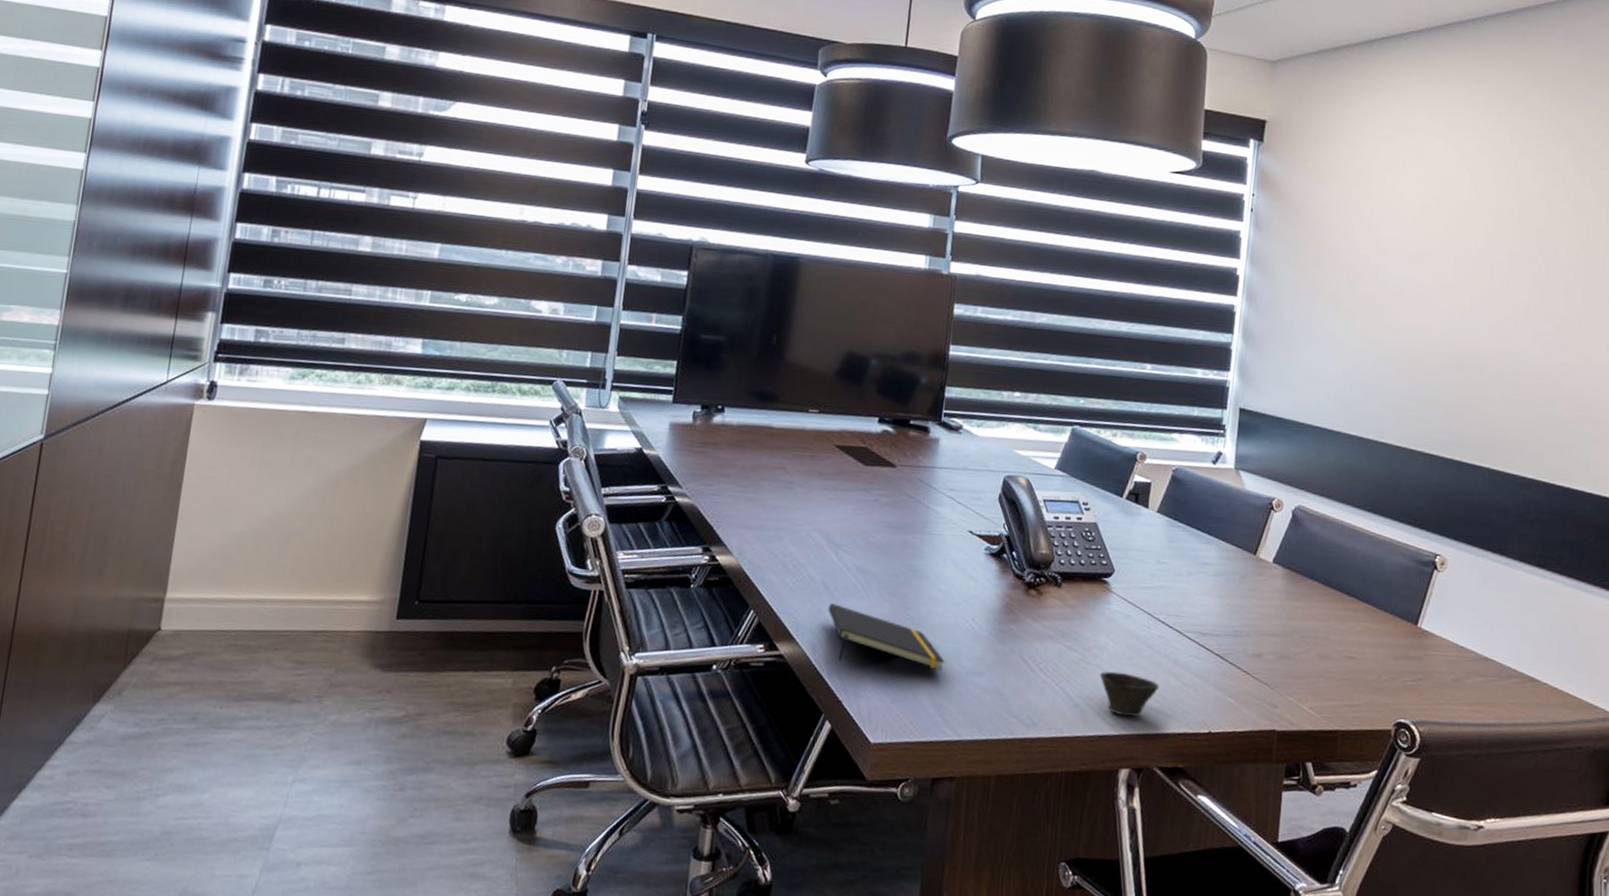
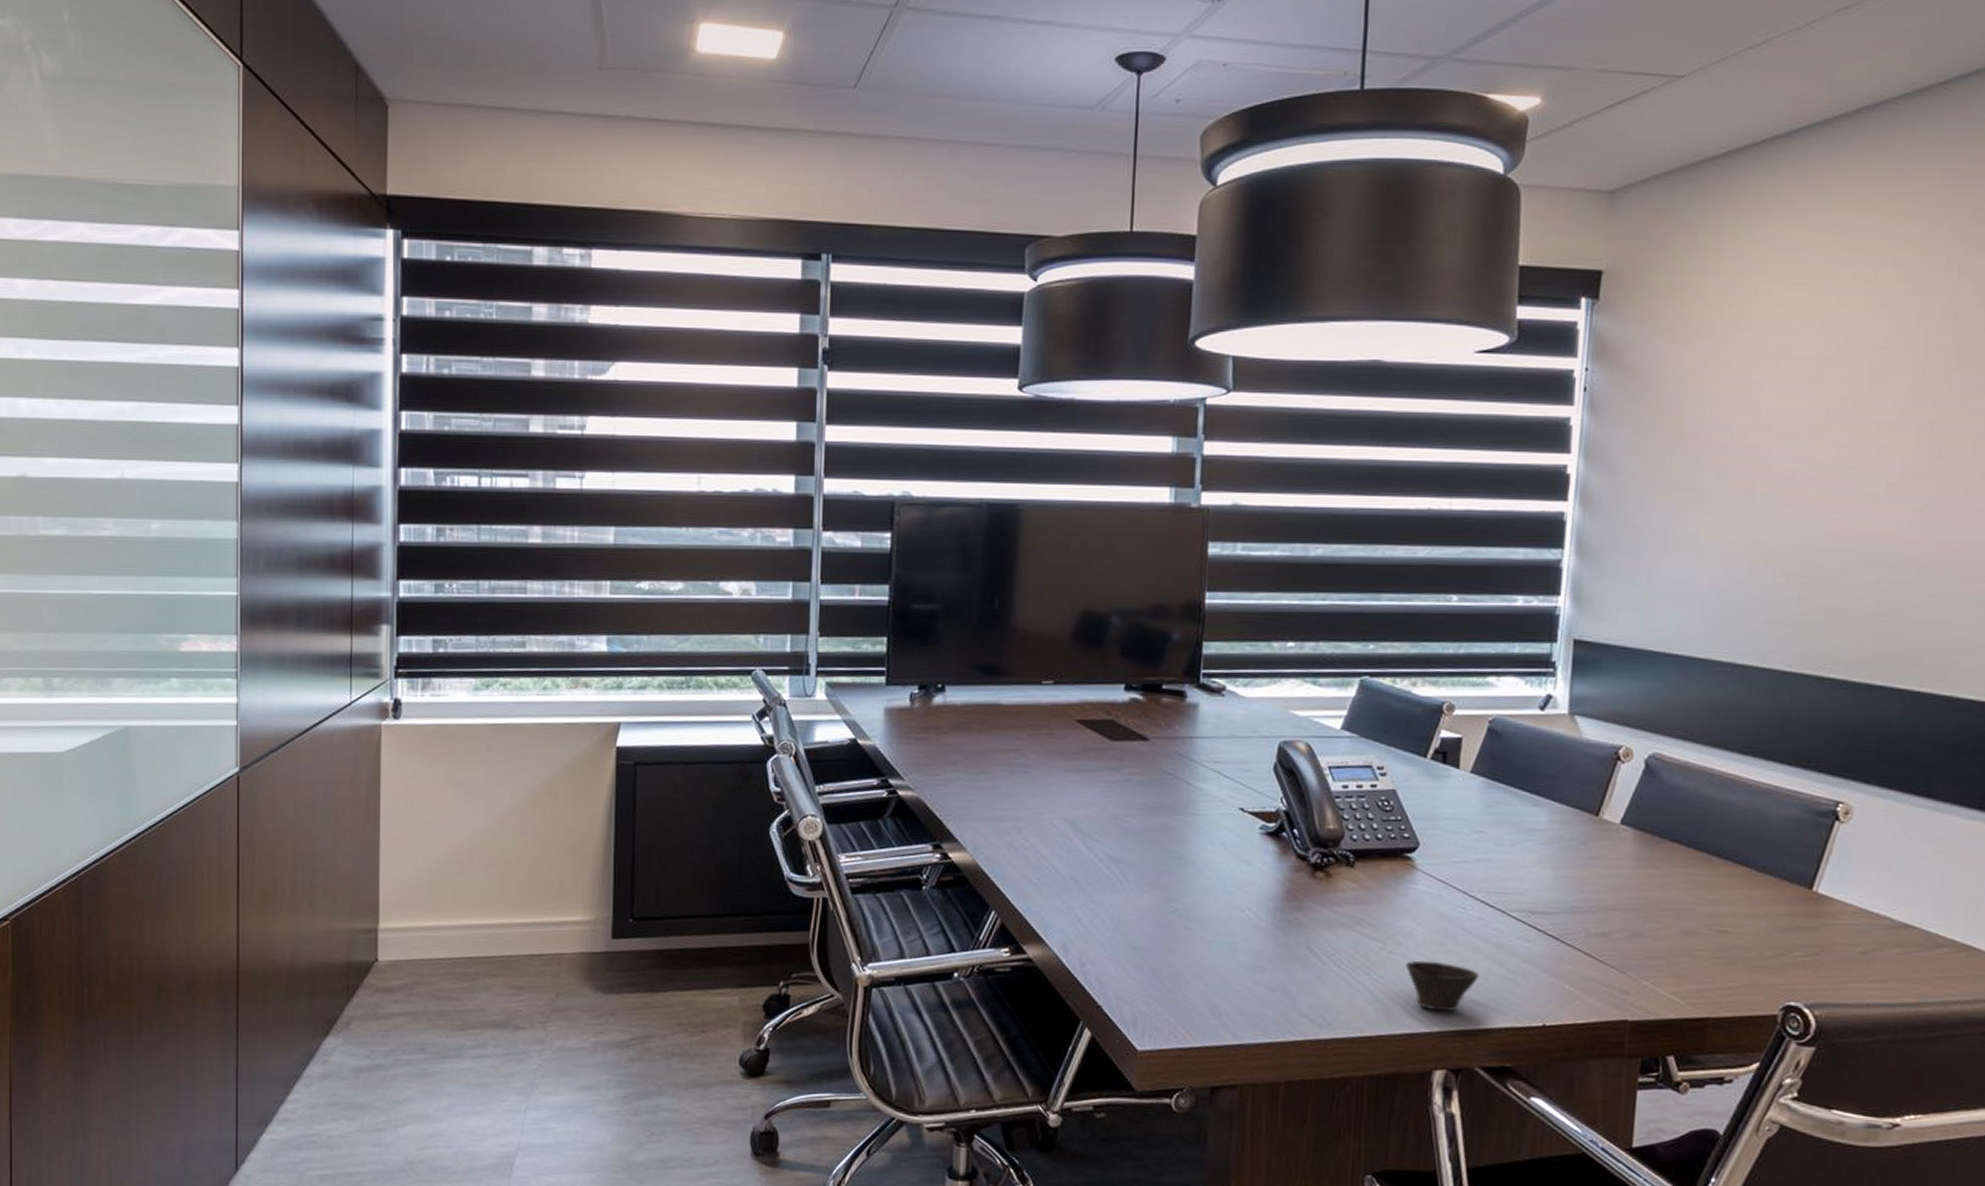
notepad: present [828,602,945,671] -> none [1079,898,1219,968]

